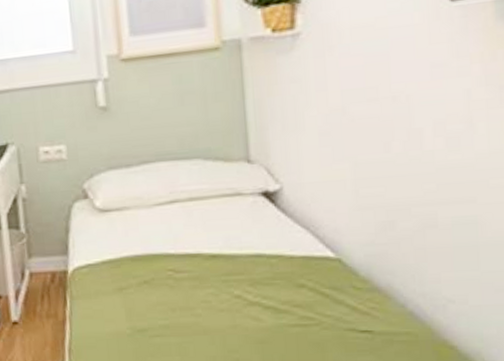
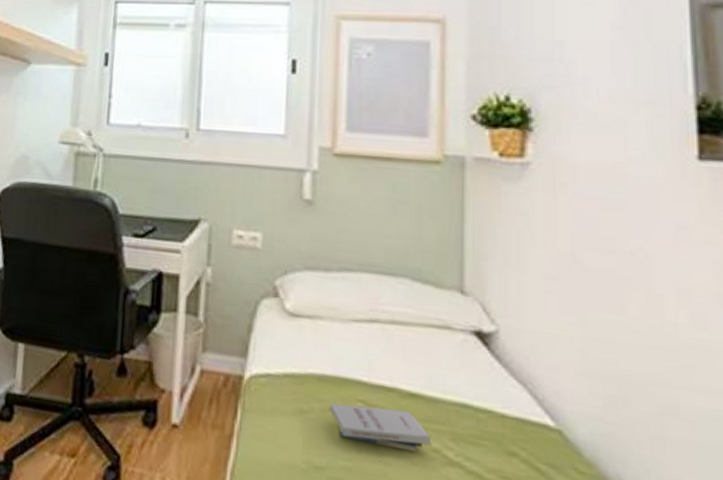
books: none [145,269,233,303] -> present [330,403,431,453]

